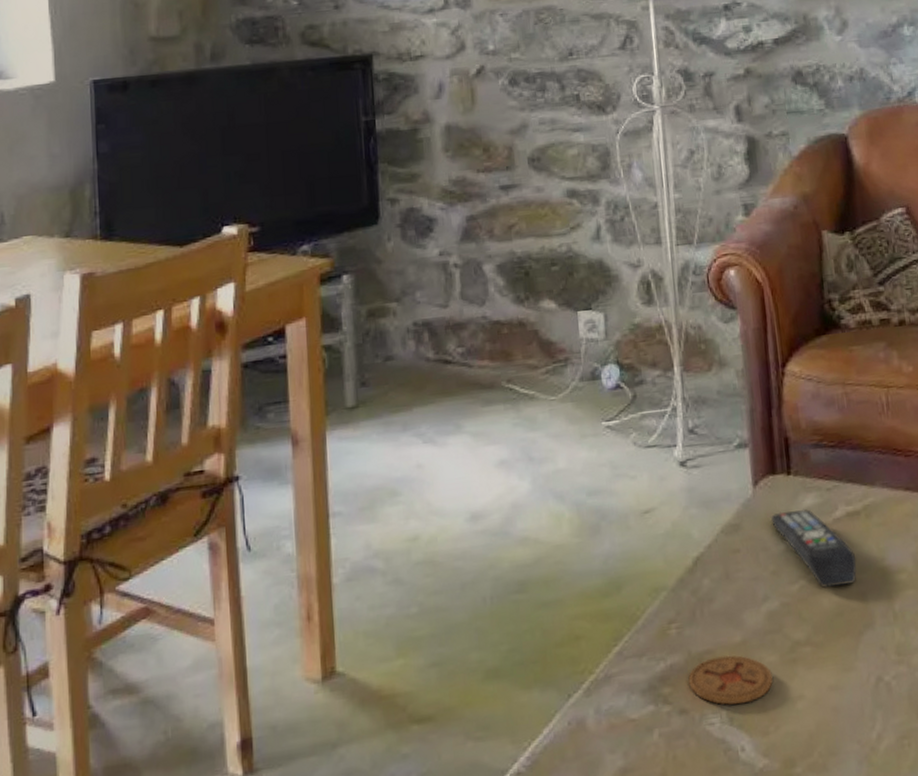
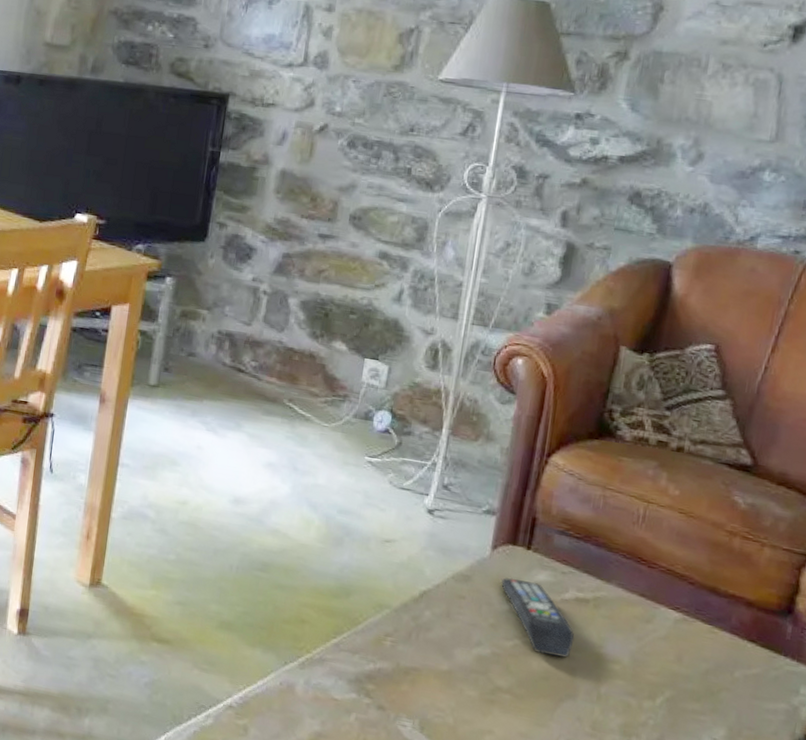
coaster: present [688,655,773,705] -> none [391,674,469,721]

